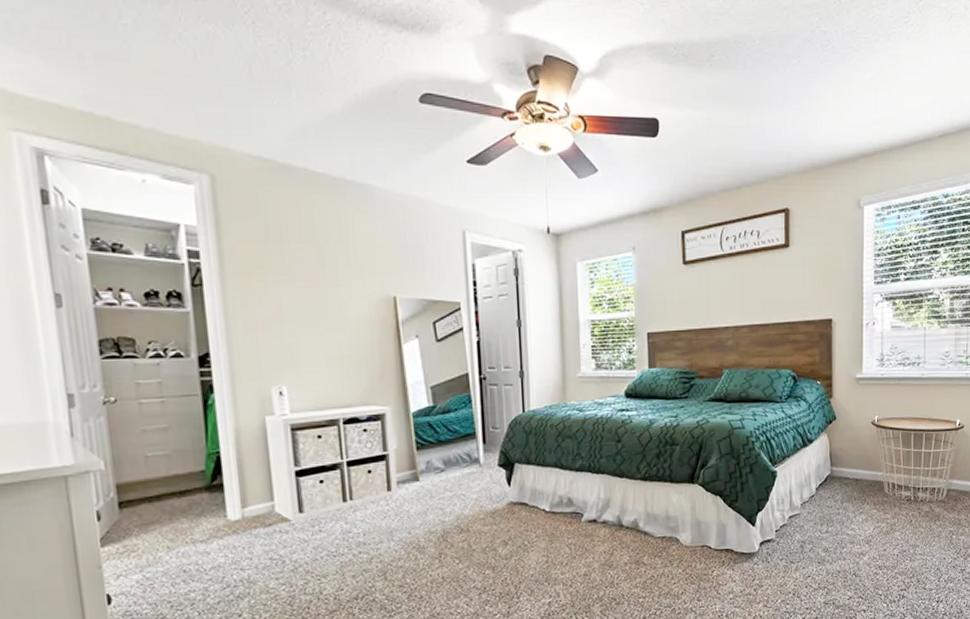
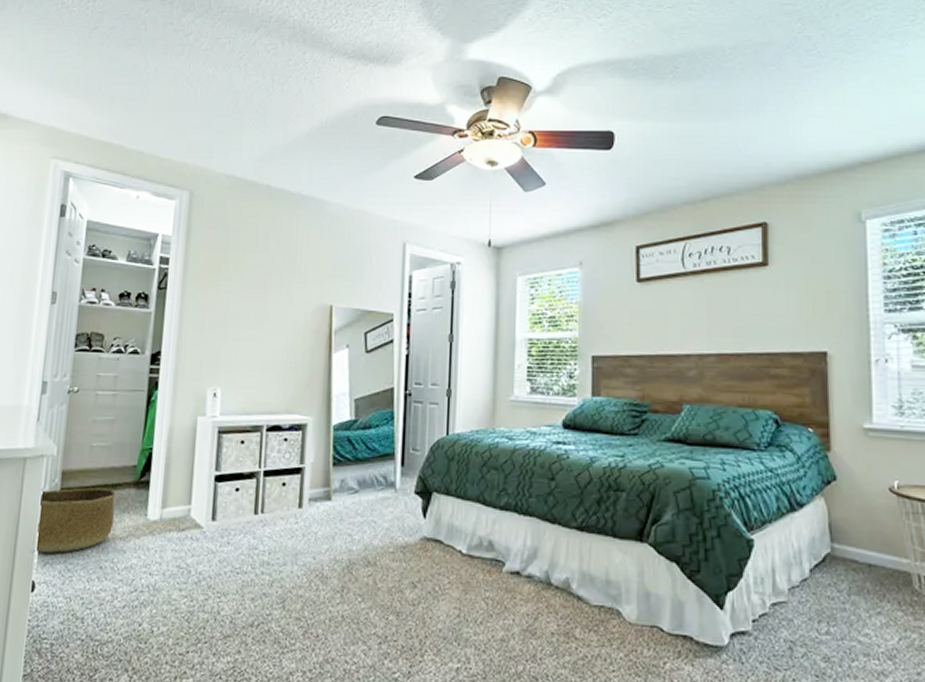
basket: none [95,496,191,567] -> present [34,488,117,553]

